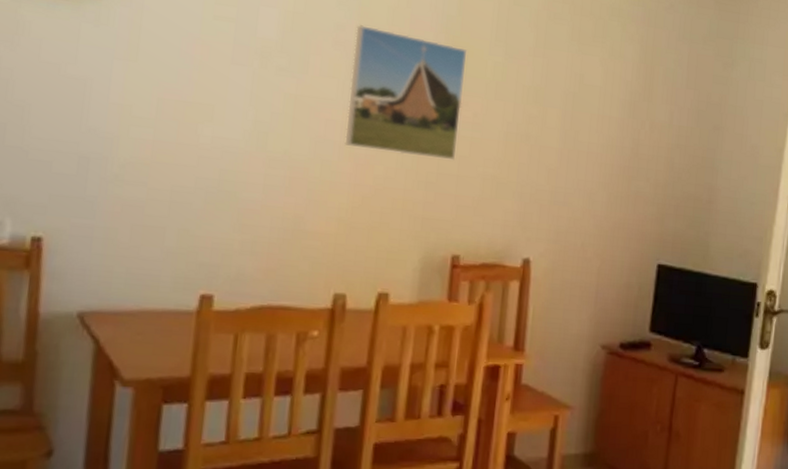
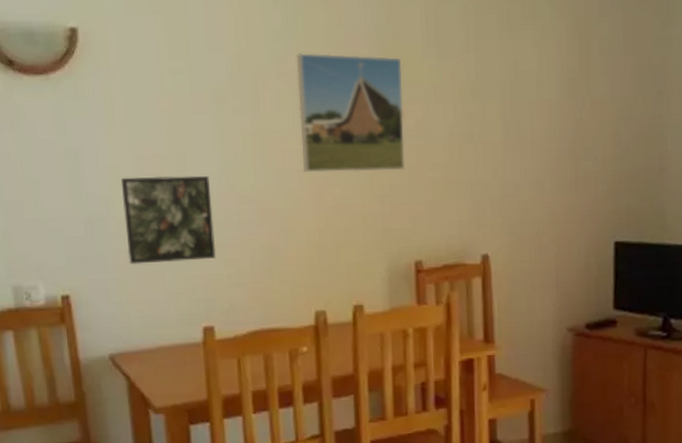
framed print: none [124,117,239,221] -> present [120,175,217,265]

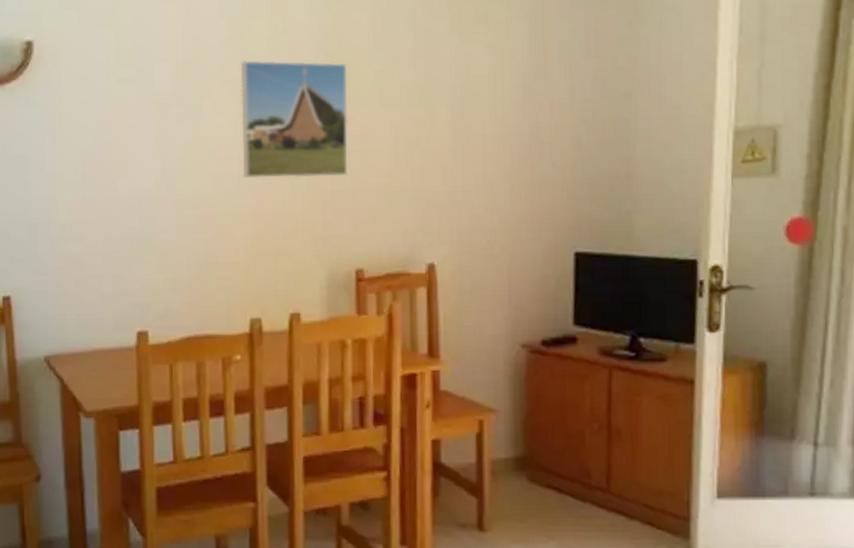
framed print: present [120,175,217,265] -> none [65,181,154,267]

